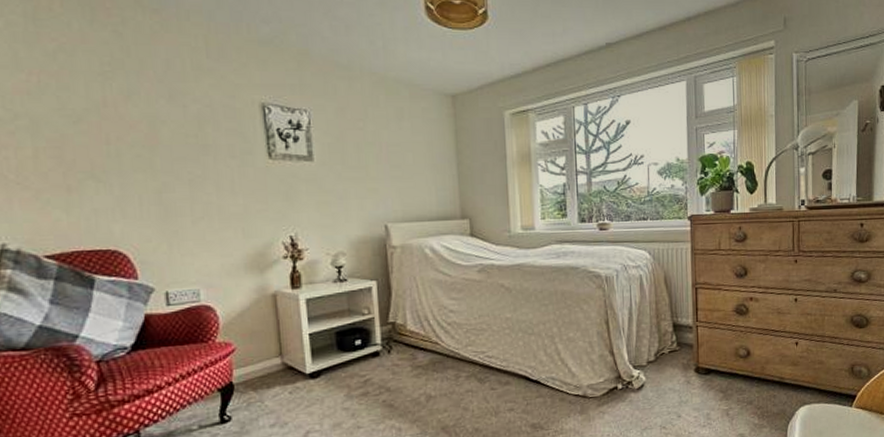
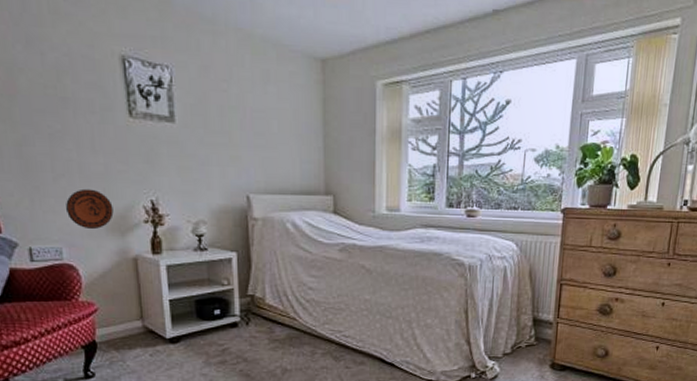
decorative plate: none [204,229,253,270] -> present [66,188,114,230]

